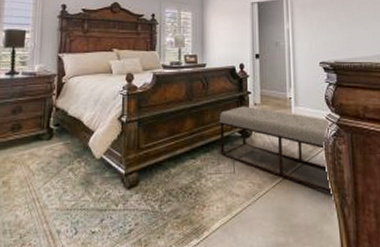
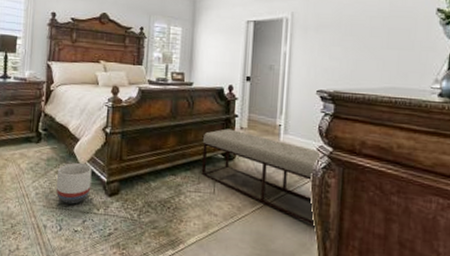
planter: none [71,156,109,203] -> present [56,162,92,204]

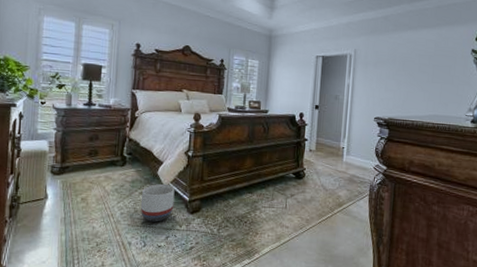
bench: present [201,128,321,227] -> none [275,151,377,234]

